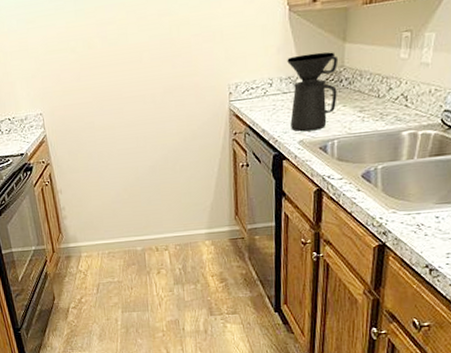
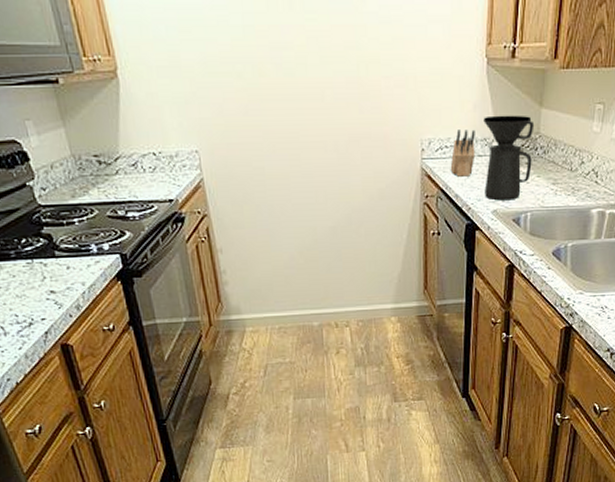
knife block: none [256,70,281,114] -> present [450,129,476,177]

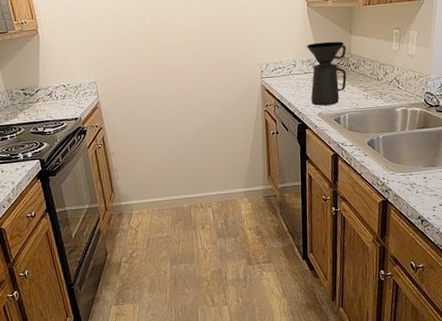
knife block: present [450,129,476,177] -> none [283,54,303,90]

